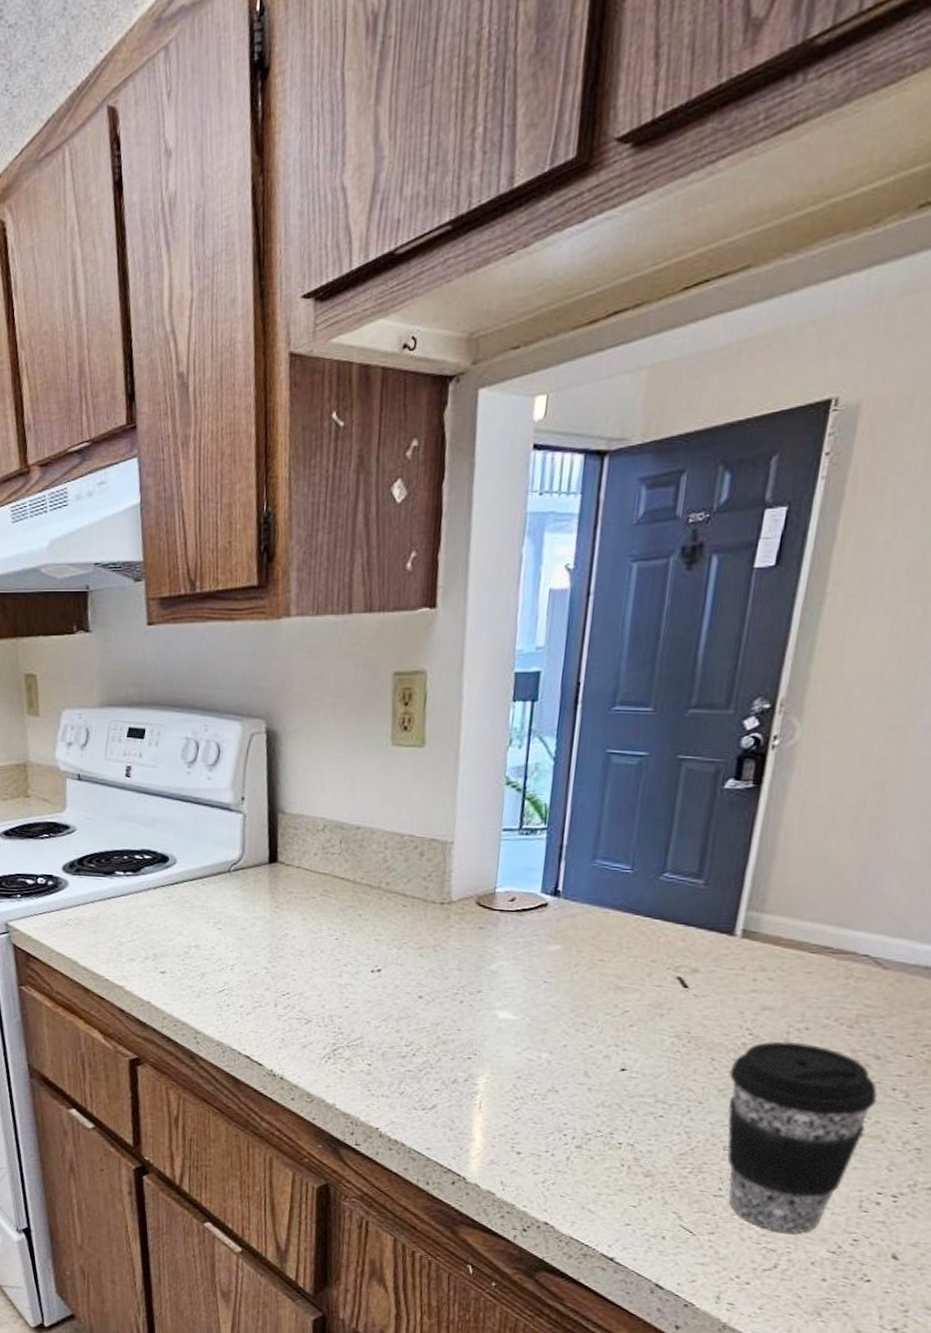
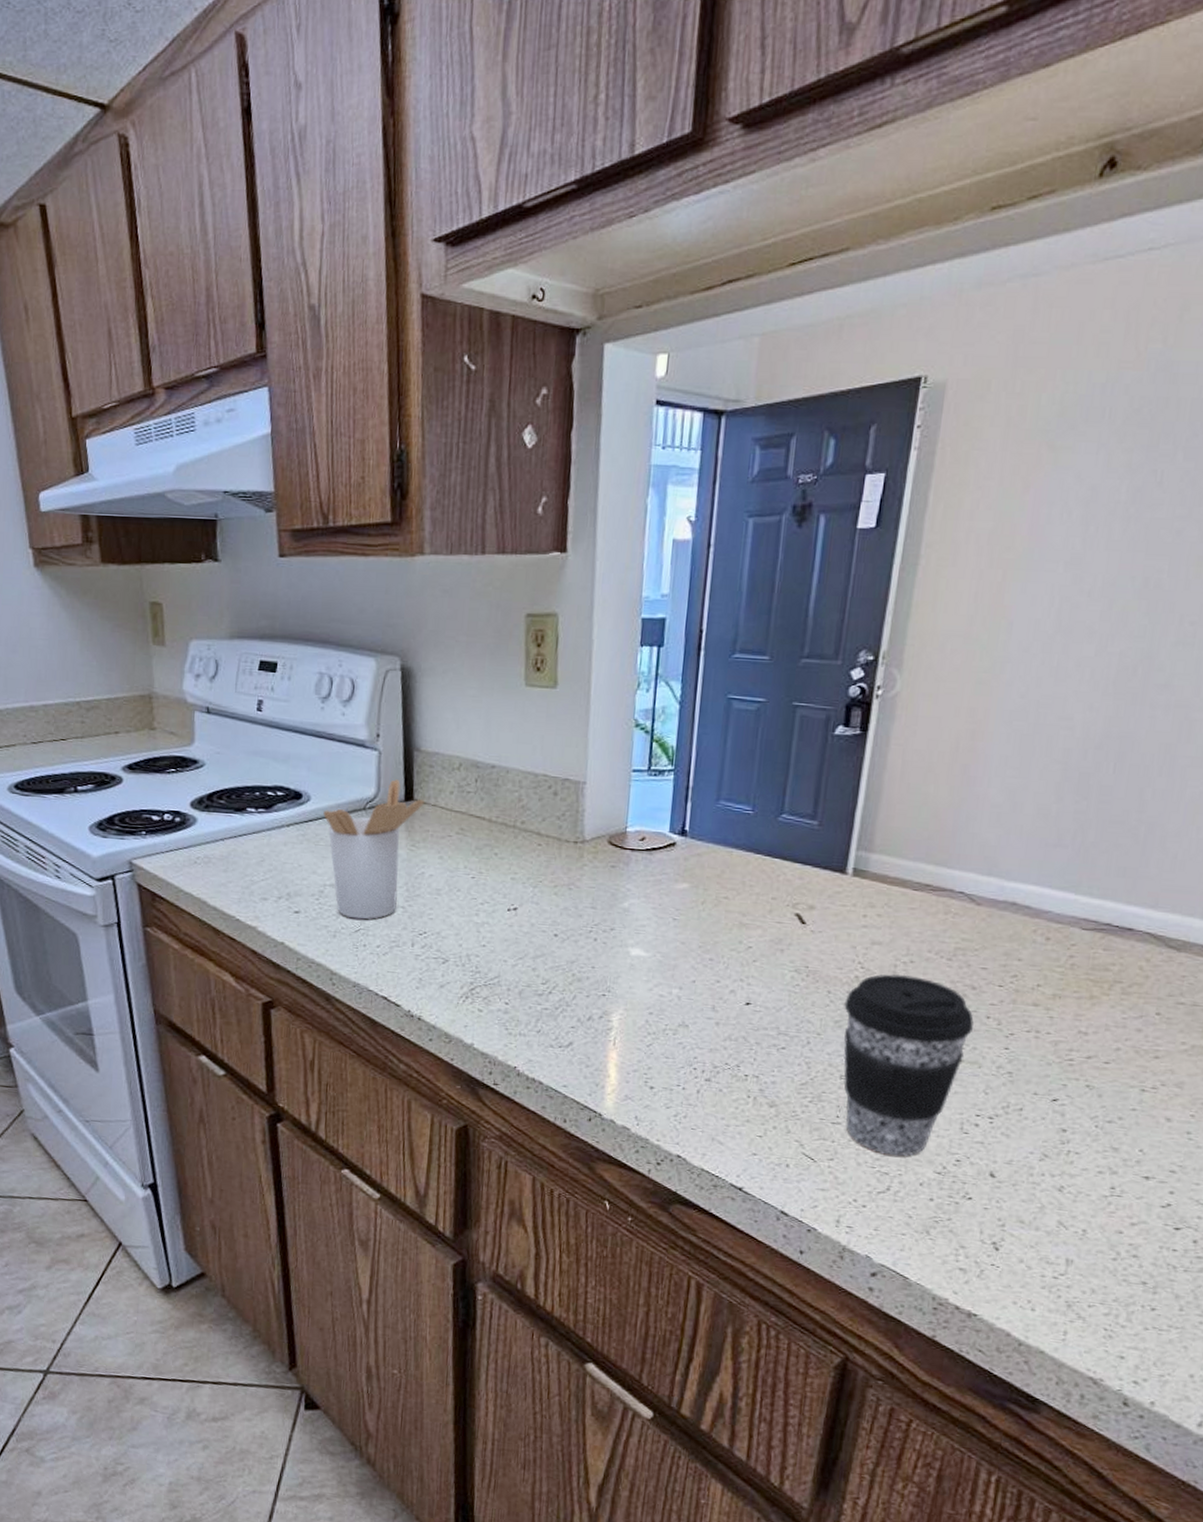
utensil holder: none [189,842,289,981] -> present [323,779,425,920]

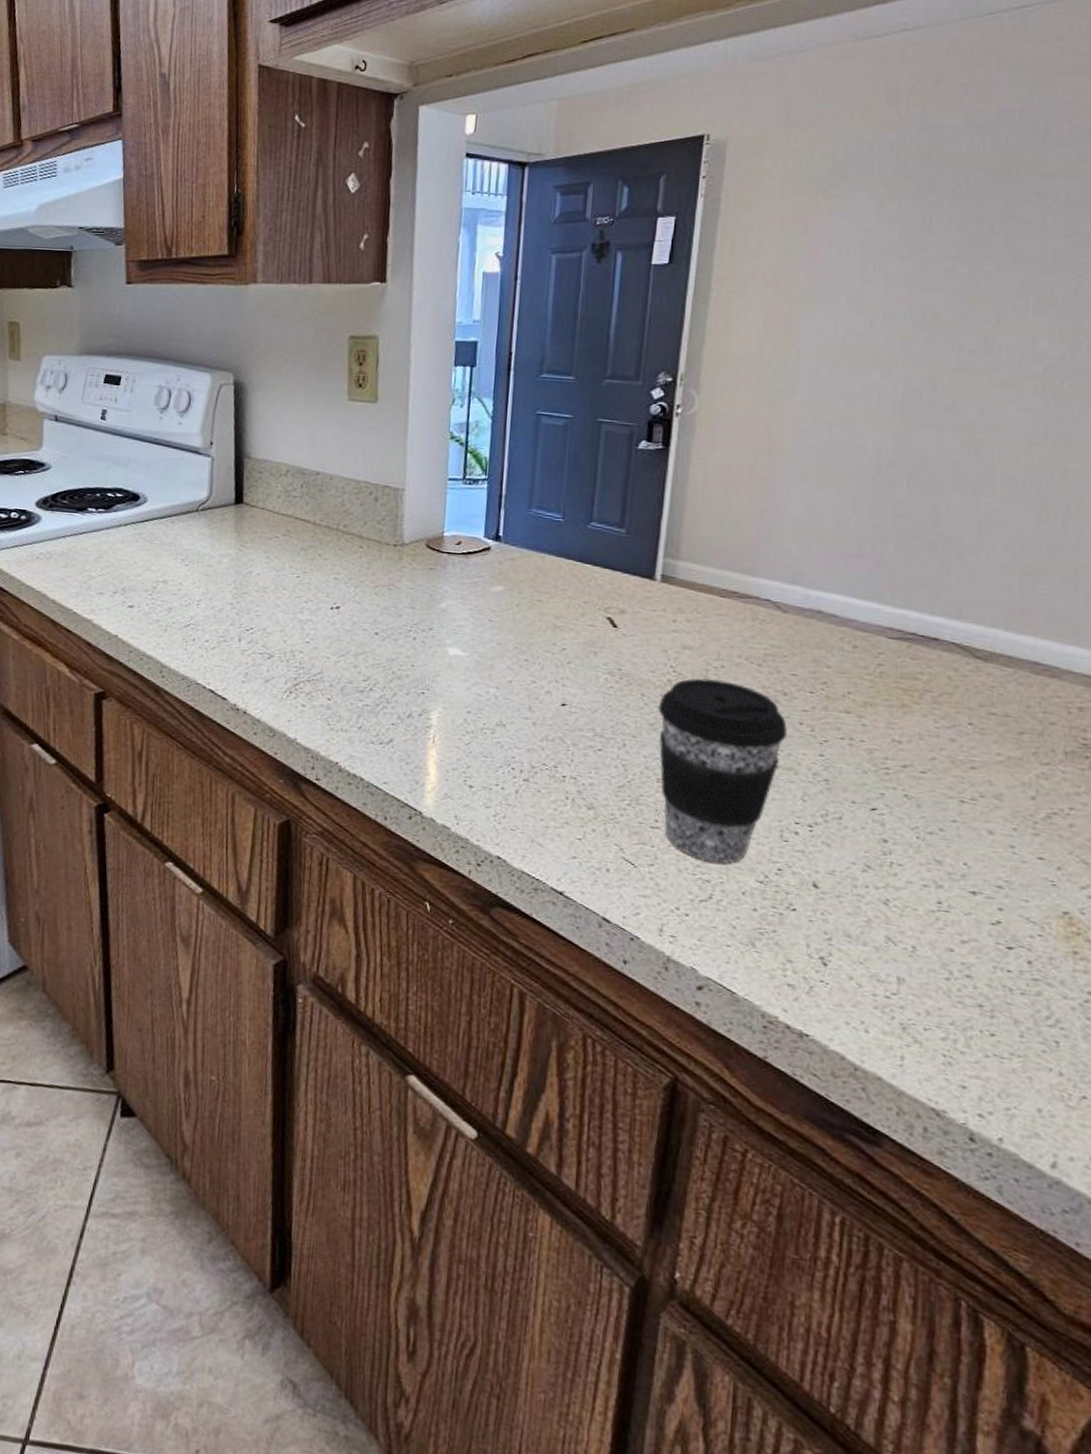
utensil holder: present [323,779,425,920] -> none [159,484,254,616]

